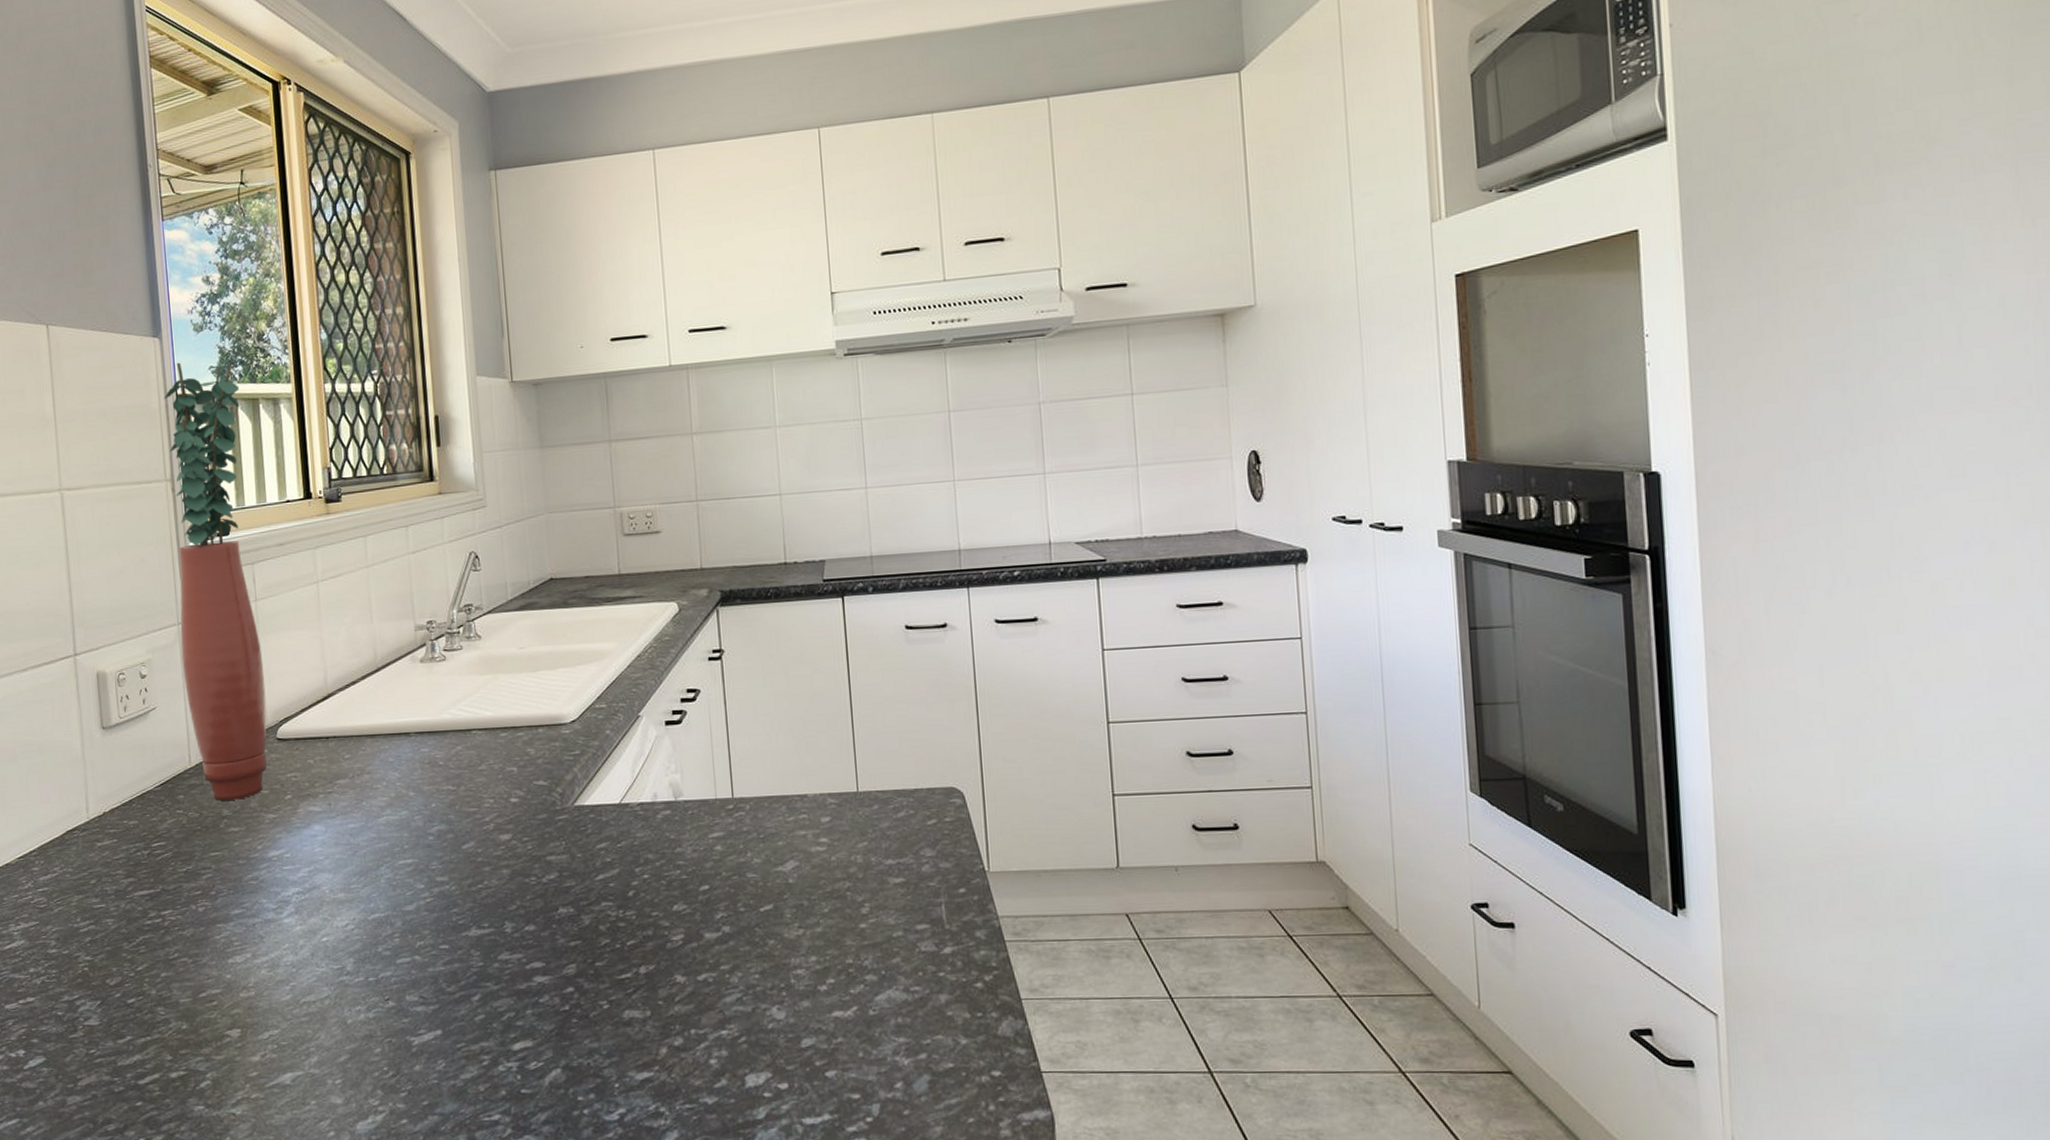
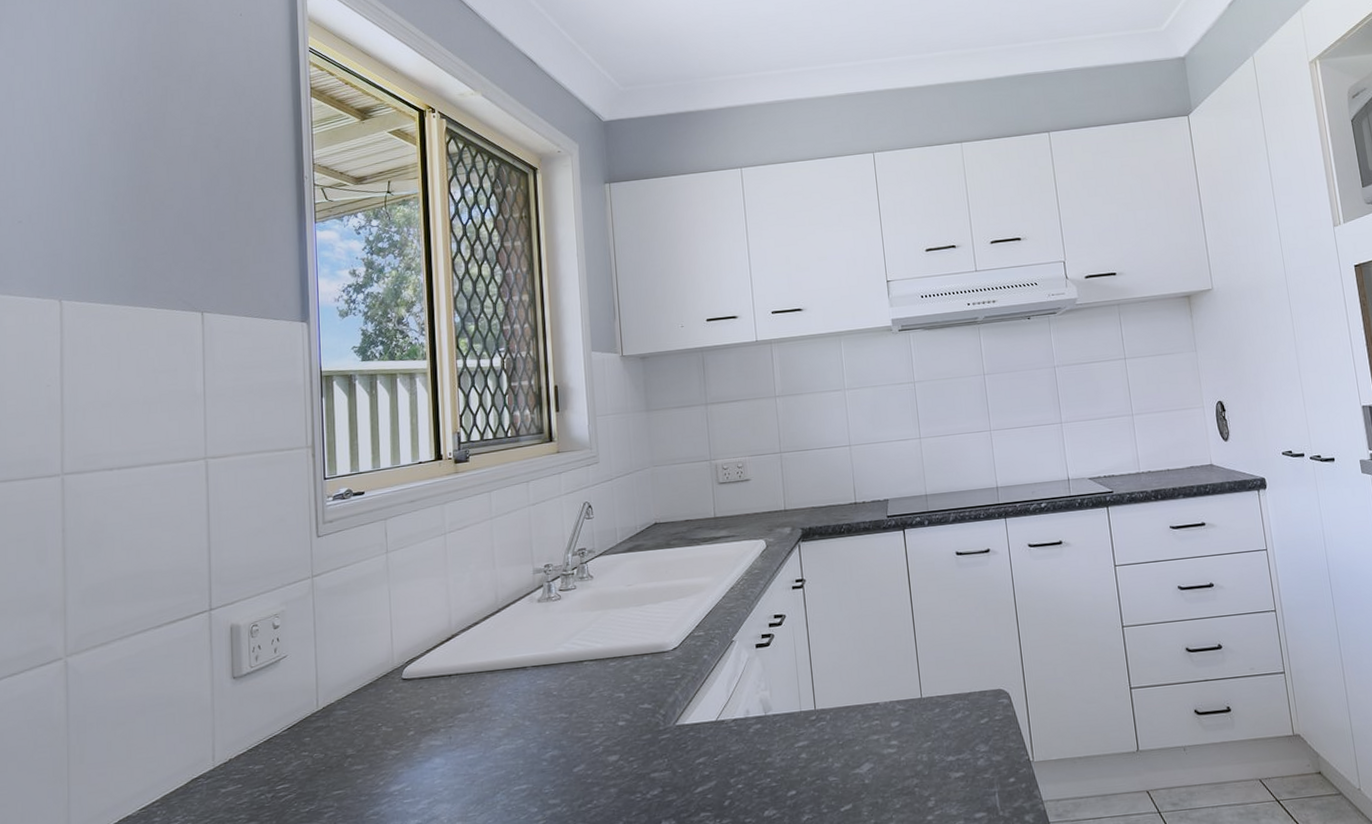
vase: present [164,361,268,801] -> none [309,342,393,741]

